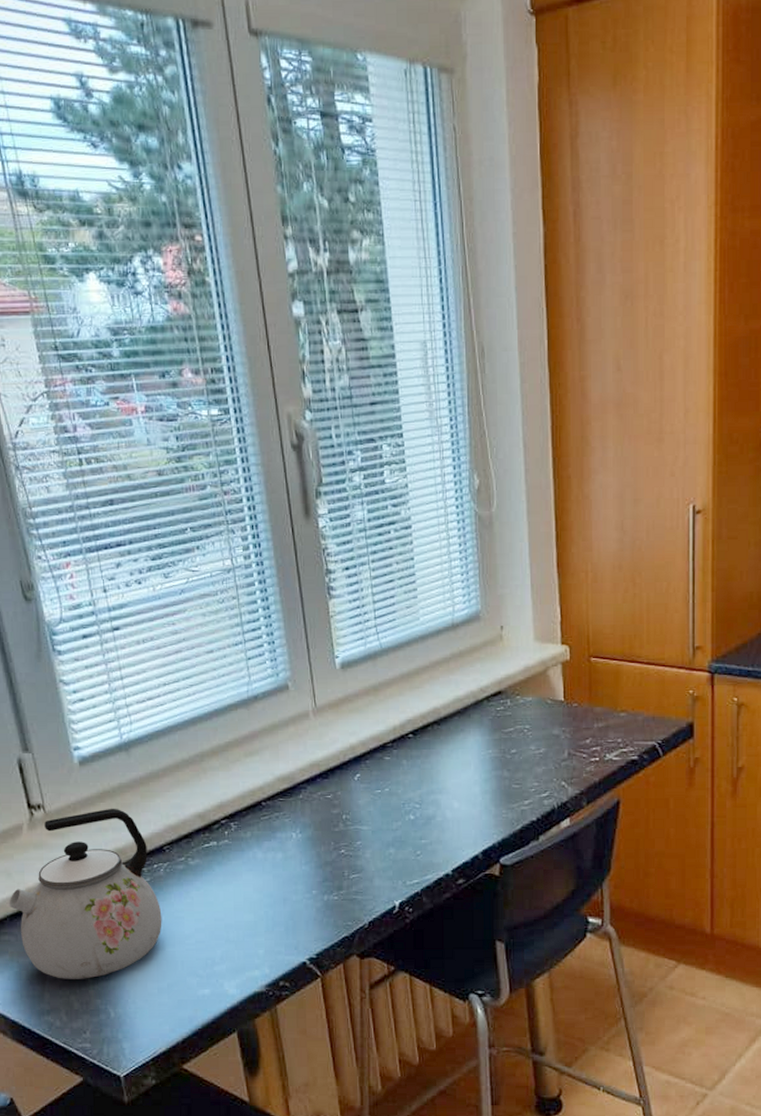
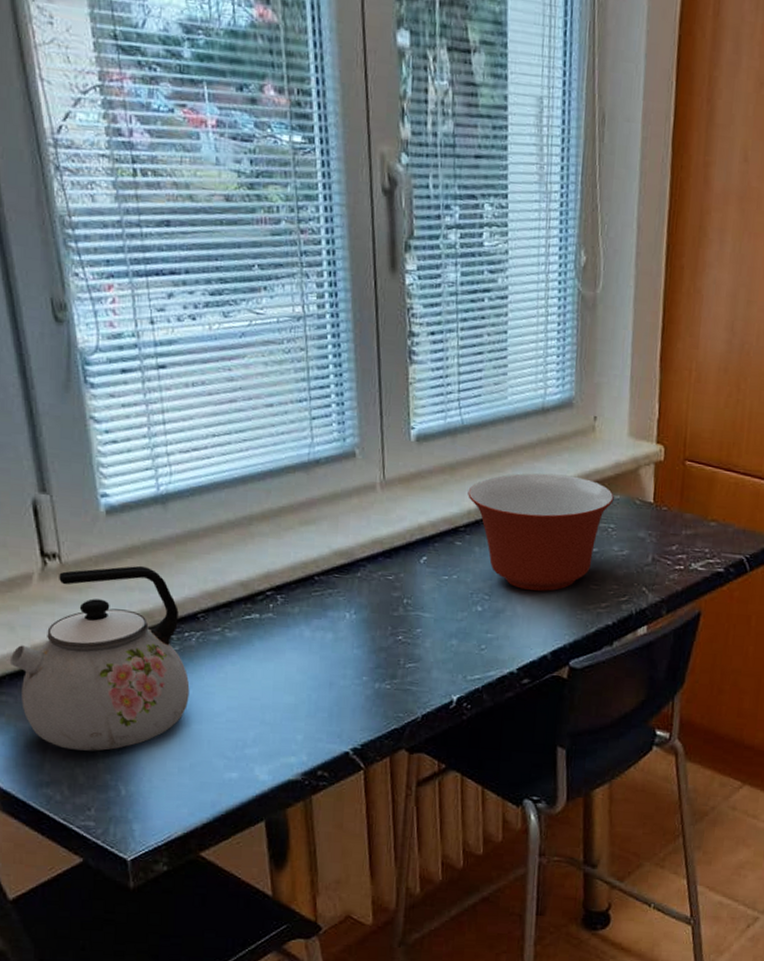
mixing bowl: none [392,684,527,796] -> present [468,472,614,592]

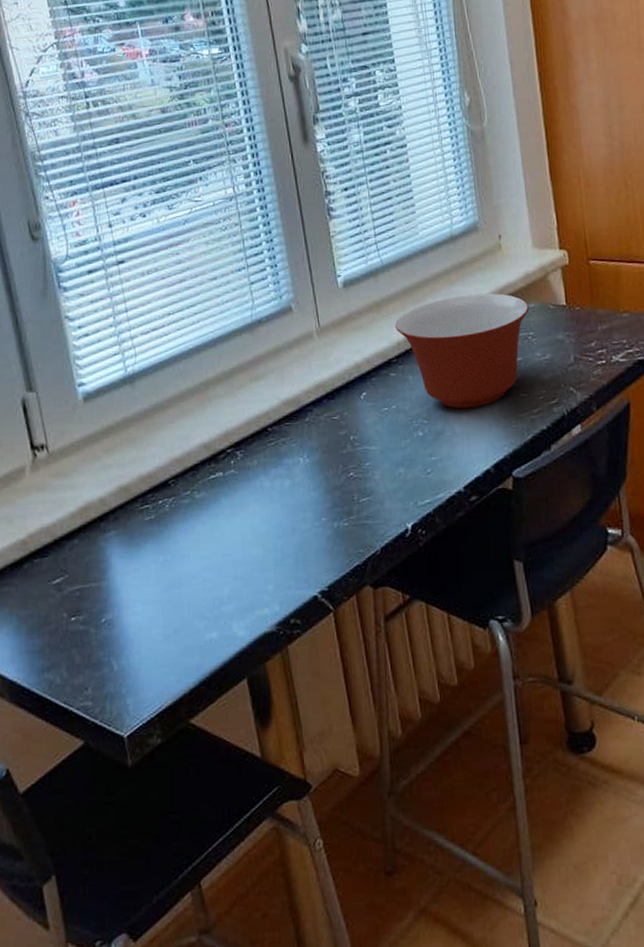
kettle: present [9,565,190,751] -> none [9,443,168,631]

